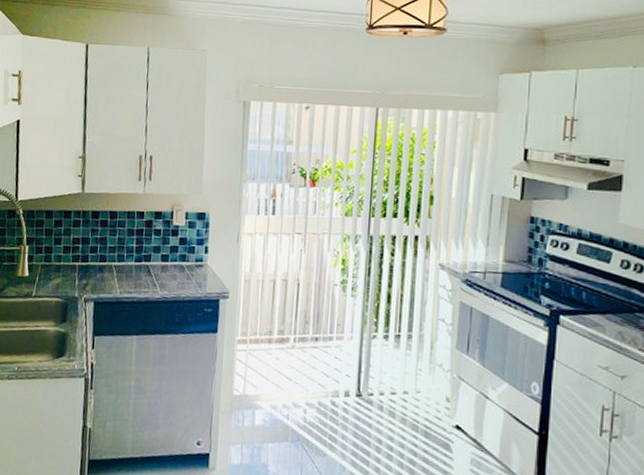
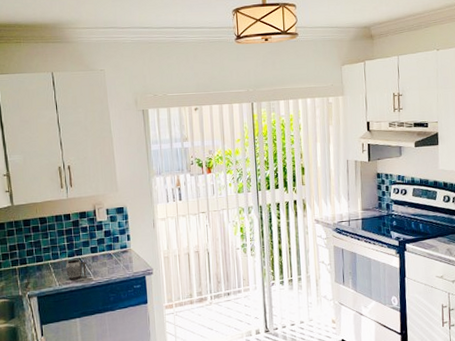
mug: none [130,265,155,290] -> present [66,259,87,280]

